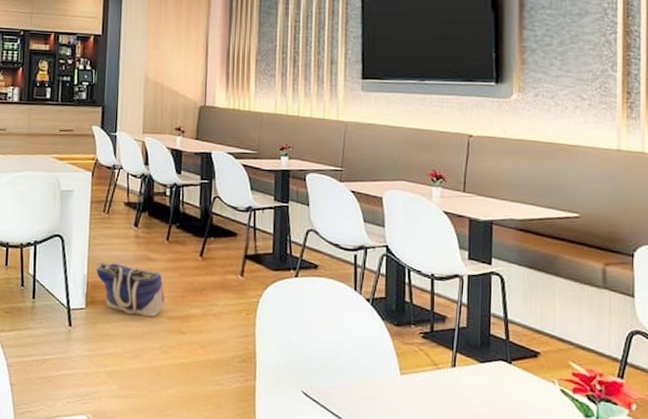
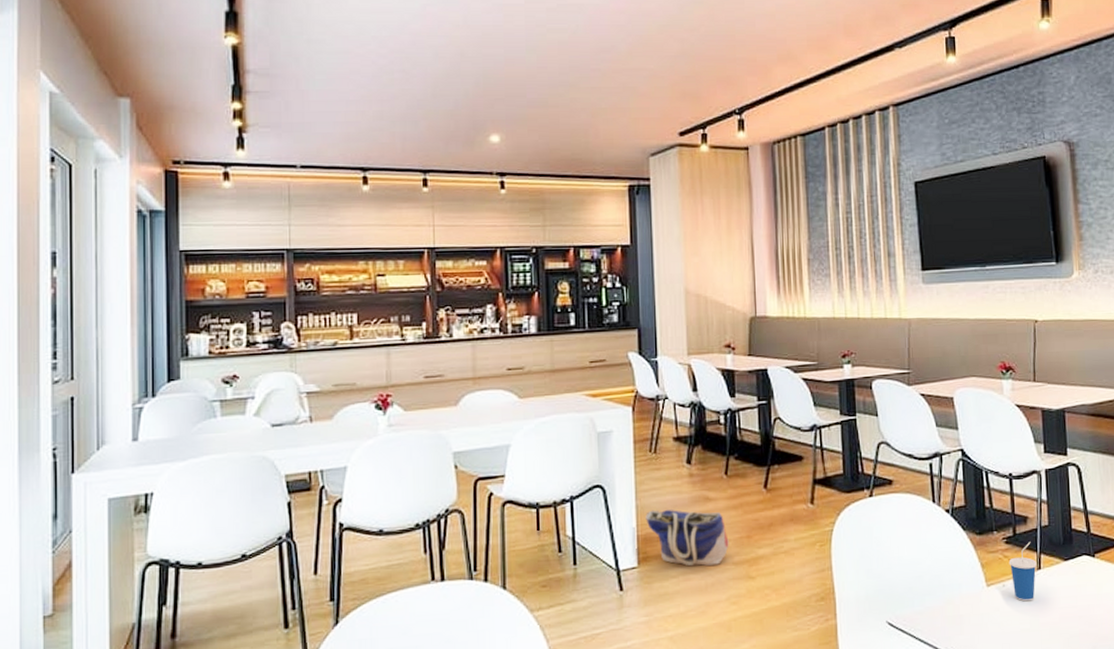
cup: none [424,340,452,395] -> present [1008,542,1037,602]

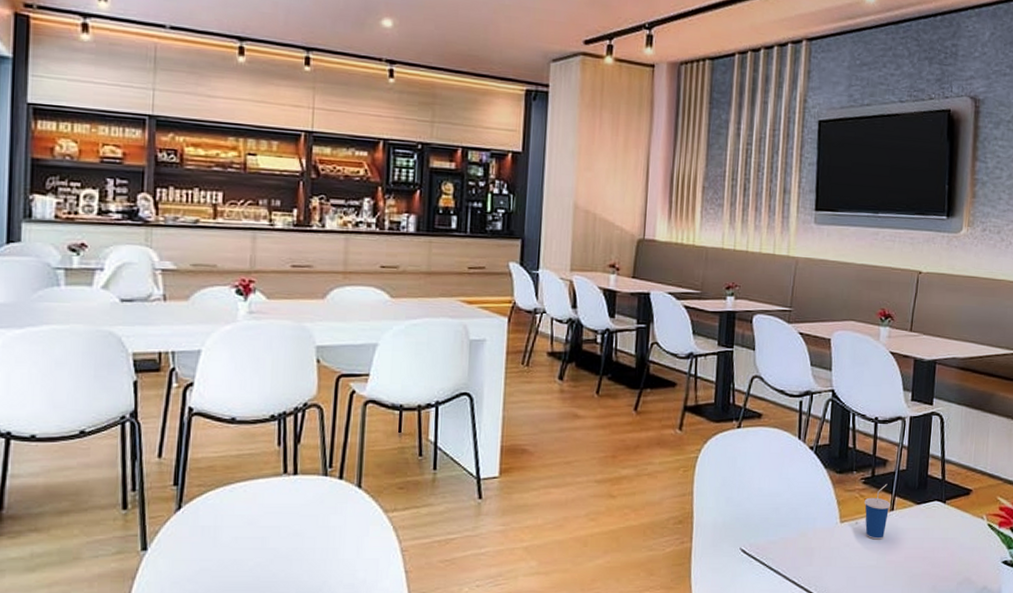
tote bag: present [645,509,729,566] -> none [511,422,594,481]

